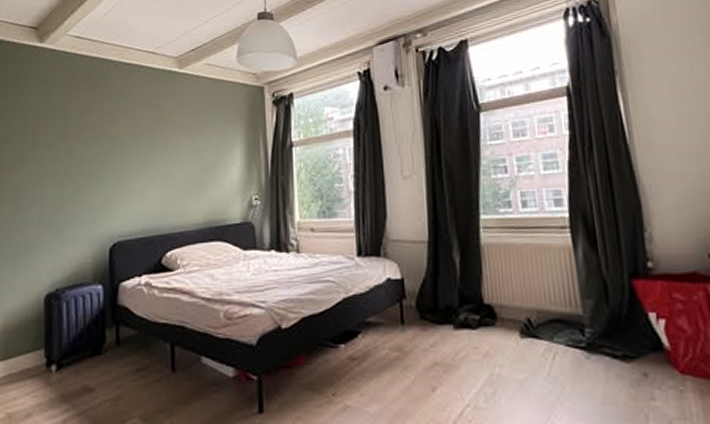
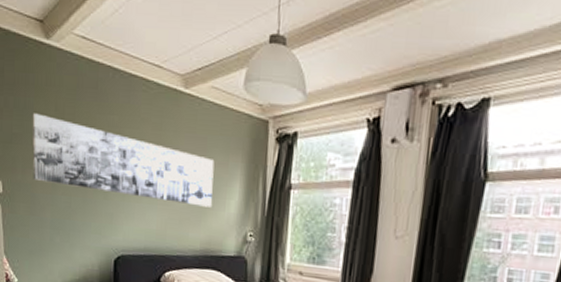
wall art: none [20,111,214,178] -> present [32,113,215,208]

